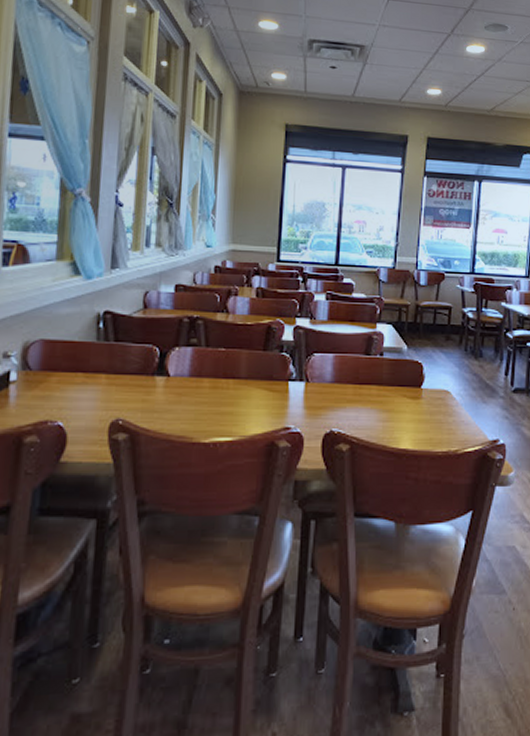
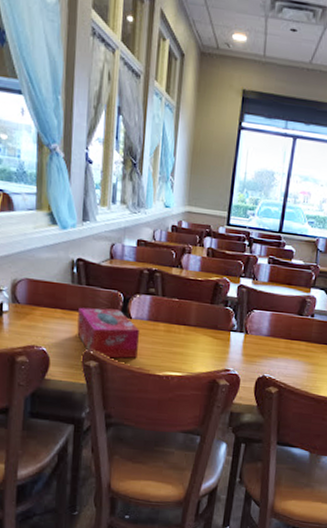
tissue box: none [102,367,179,428] -> present [77,307,139,359]

